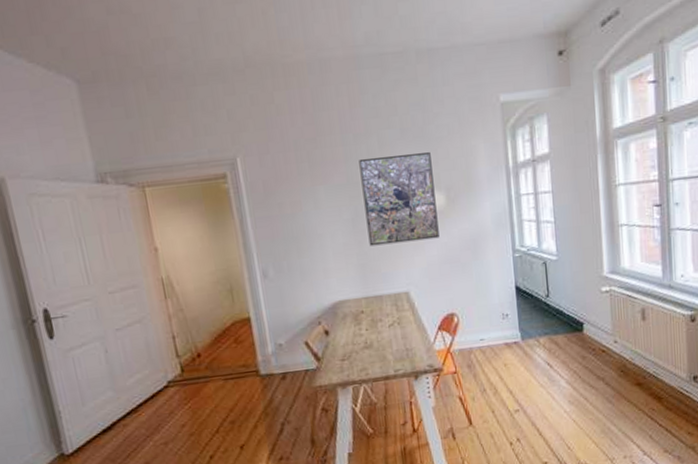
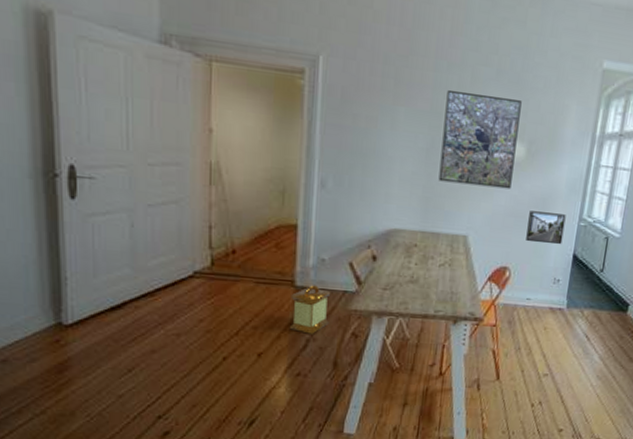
lantern: none [258,370,299,418] -> present [289,285,331,334]
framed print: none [463,250,502,285] -> present [526,211,566,245]

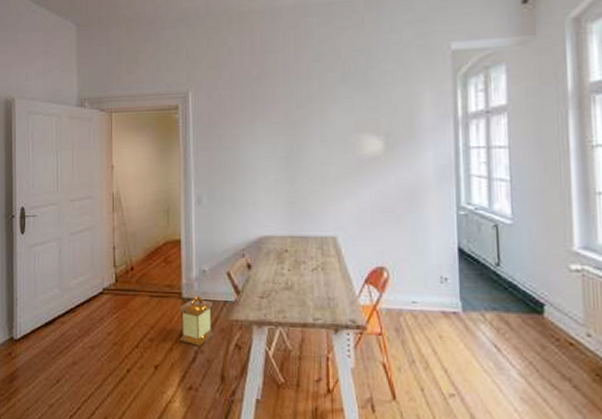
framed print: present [438,89,522,189] -> none [298,97,374,185]
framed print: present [526,211,566,245] -> none [398,204,442,239]

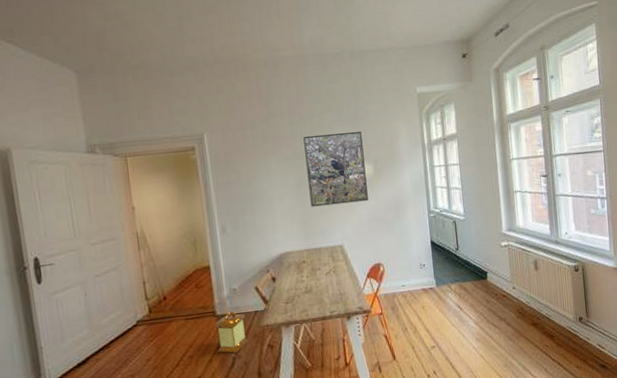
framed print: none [298,97,374,185] -> present [303,132,368,207]

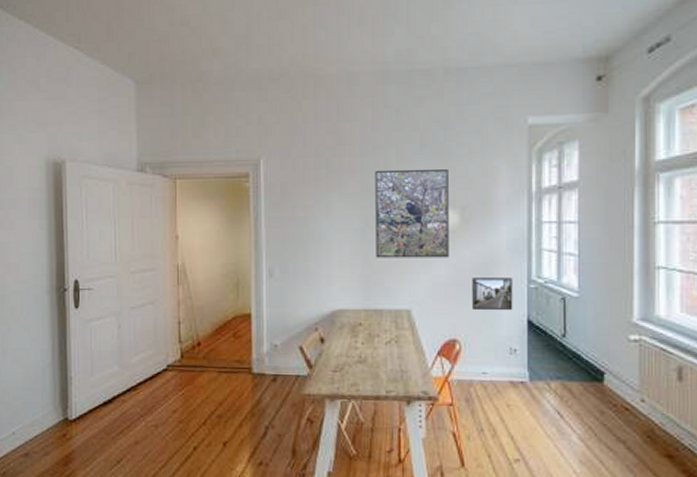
lantern: present [214,311,248,354] -> none [249,371,285,421]
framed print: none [387,211,419,239] -> present [472,278,513,311]

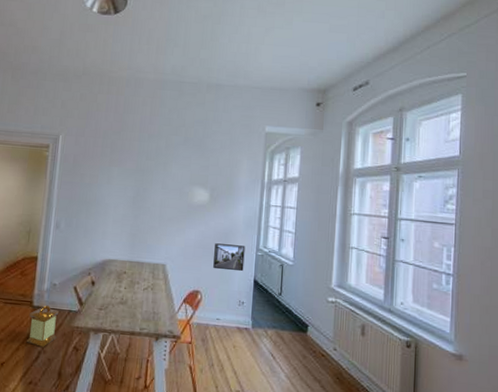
lantern: none [249,371,285,421] -> present [26,305,59,347]
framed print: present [375,169,449,258] -> none [142,153,204,226]

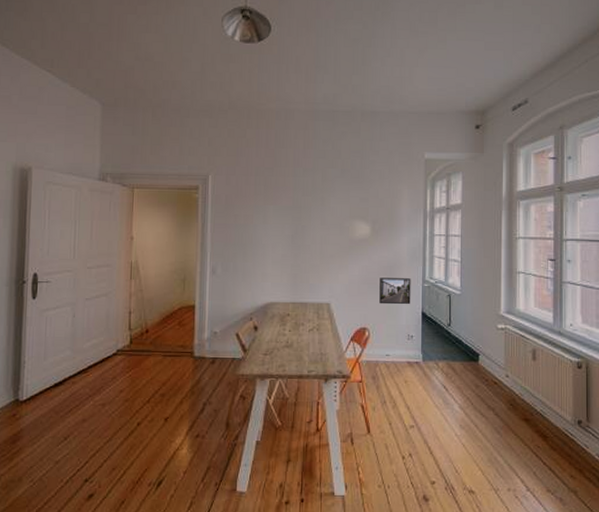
lantern: present [26,305,59,347] -> none [189,355,222,398]

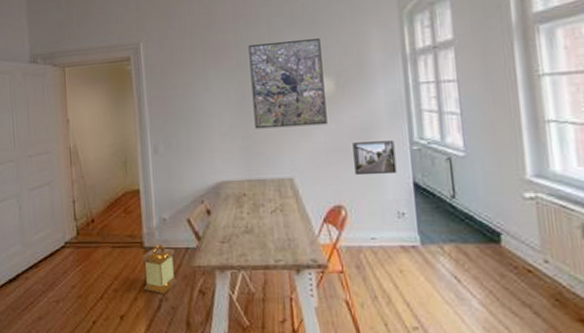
lantern: none [189,355,222,398] -> present [141,245,177,294]
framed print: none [303,188,363,261] -> present [248,38,328,129]

